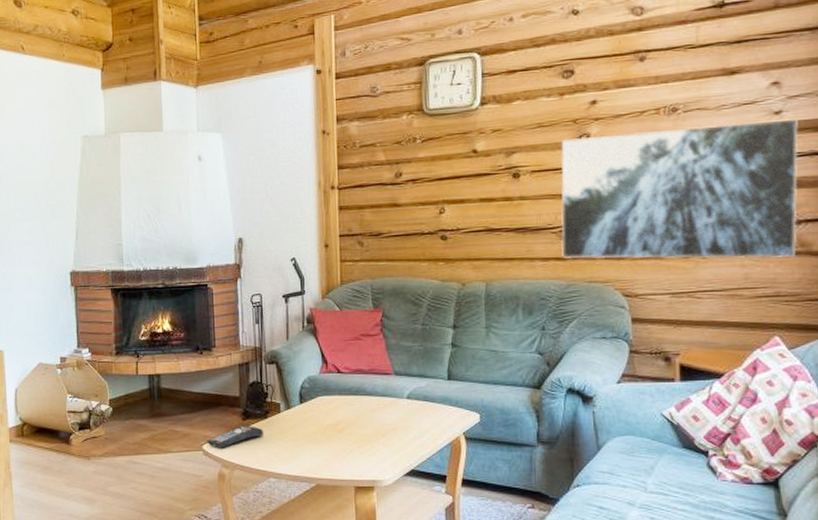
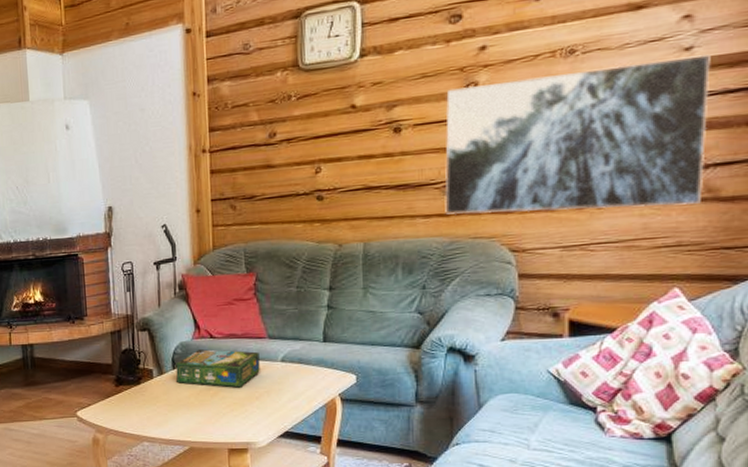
remote control: present [207,424,264,449] -> none [80,391,138,415]
board game: none [303,384,386,424] -> present [176,349,260,388]

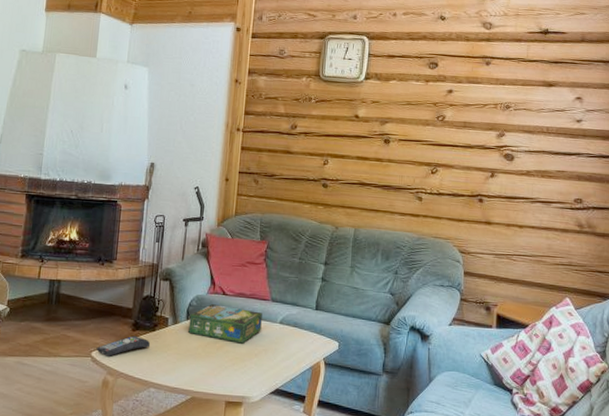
remote control: none [80,391,138,415] -> present [96,335,151,356]
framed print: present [445,53,711,215] -> none [416,117,592,235]

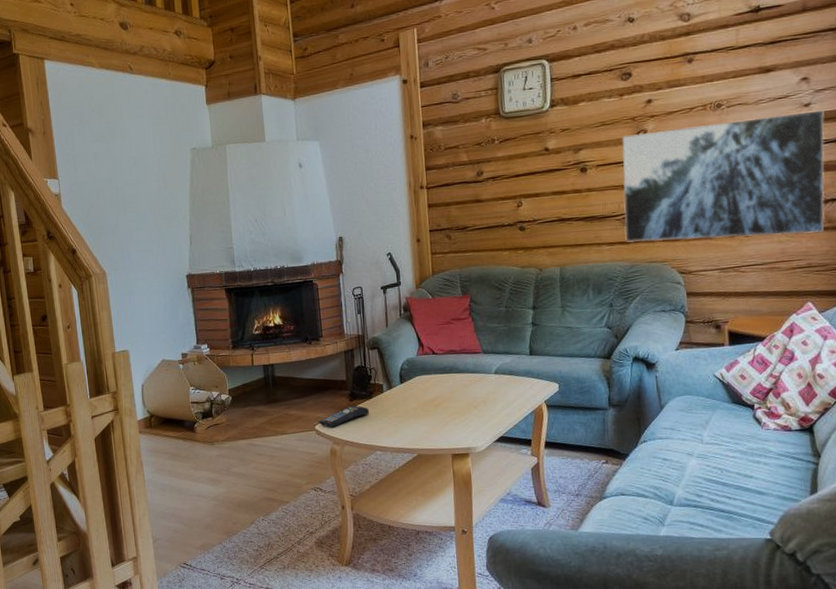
board game: present [188,304,262,344] -> none [403,364,477,399]
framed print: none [416,117,592,235] -> present [622,109,825,242]

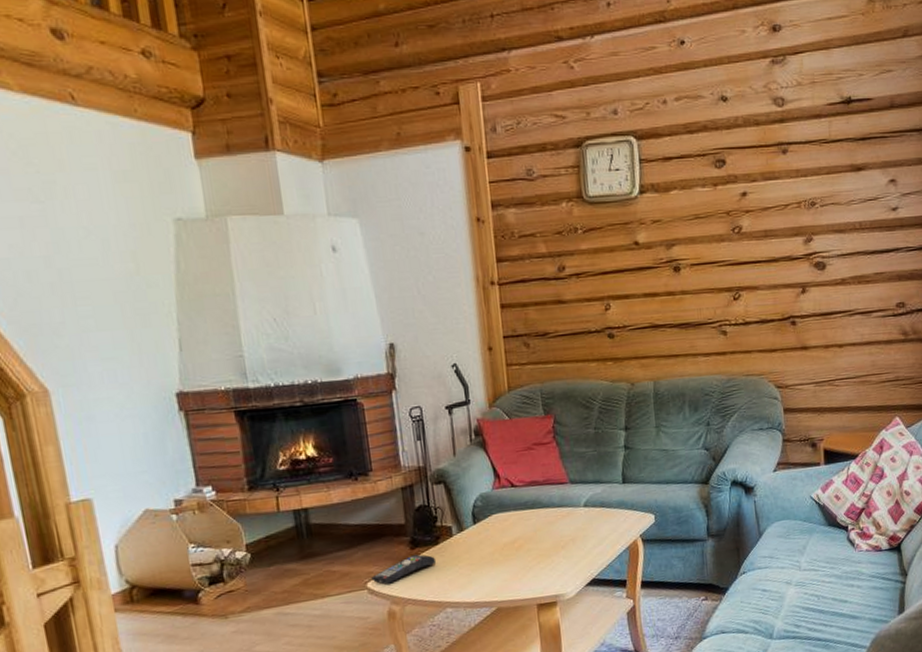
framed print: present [622,109,825,242] -> none [716,214,911,353]

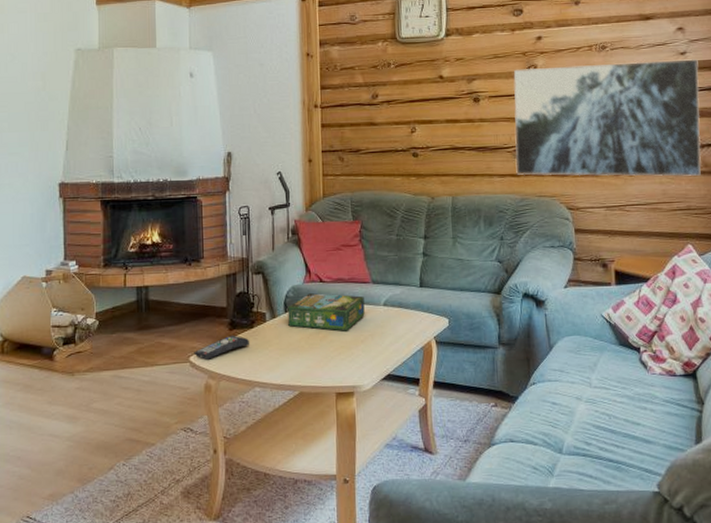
board game: none [476,498,564,540] -> present [288,293,365,331]
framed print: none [716,214,911,353] -> present [513,58,702,176]

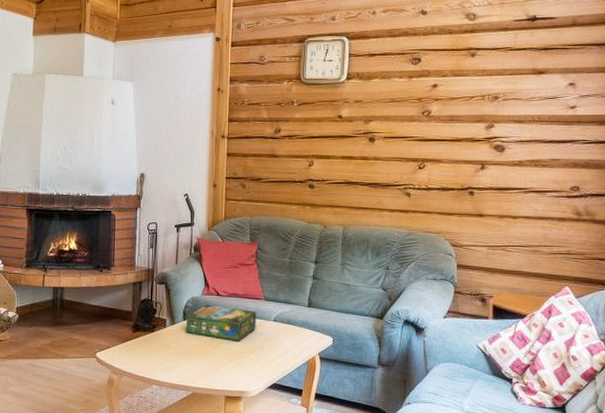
remote control: present [194,335,250,360] -> none [100,336,151,357]
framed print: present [513,58,702,176] -> none [405,112,587,223]

